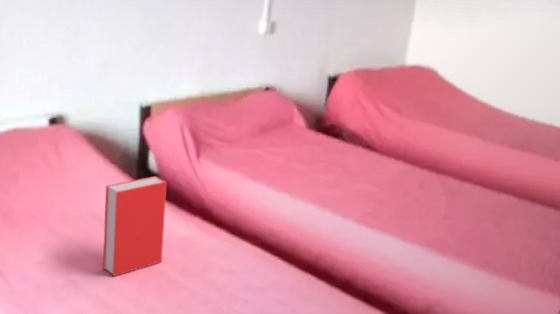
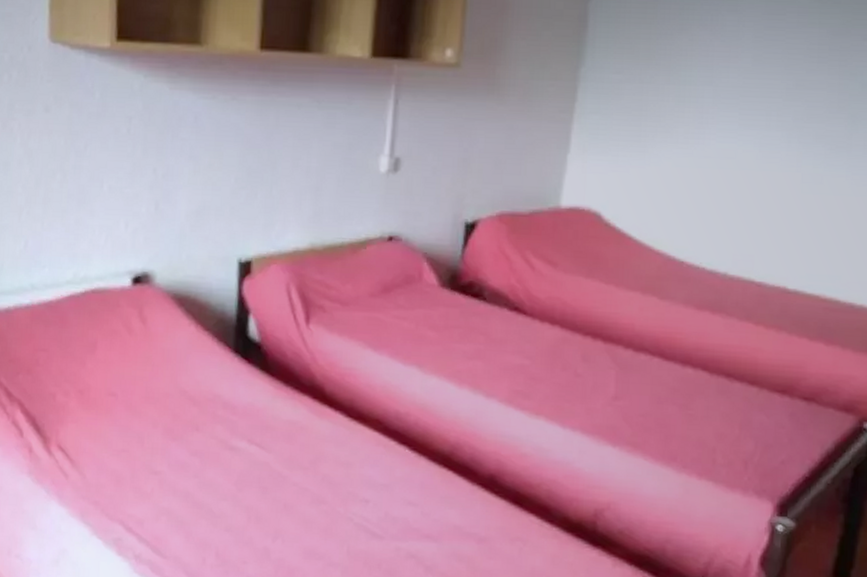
book: present [102,175,167,277] -> none [193,345,270,469]

